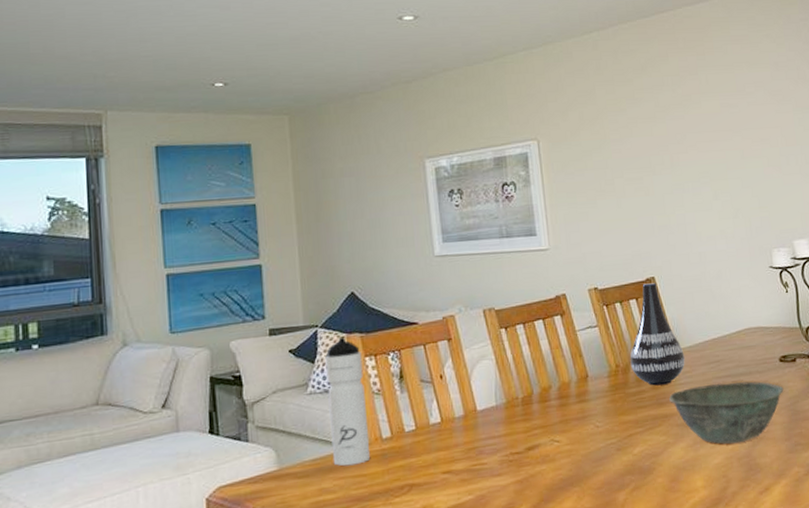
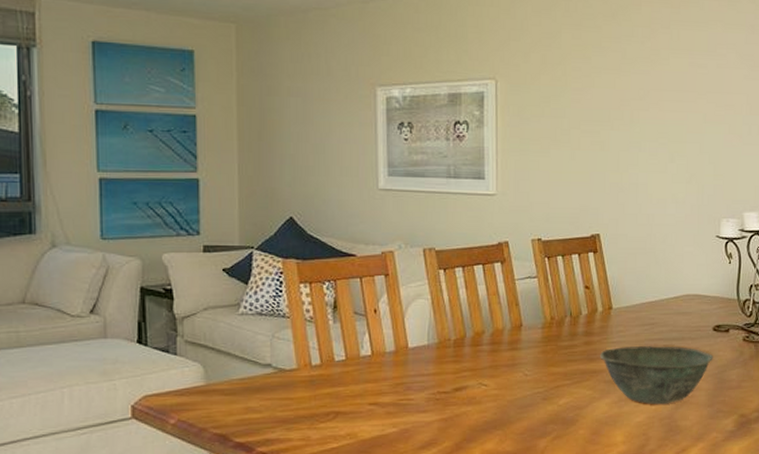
water bottle: present [325,336,370,467] -> none [259,261,298,388]
vase: present [630,283,685,386] -> none [565,240,620,341]

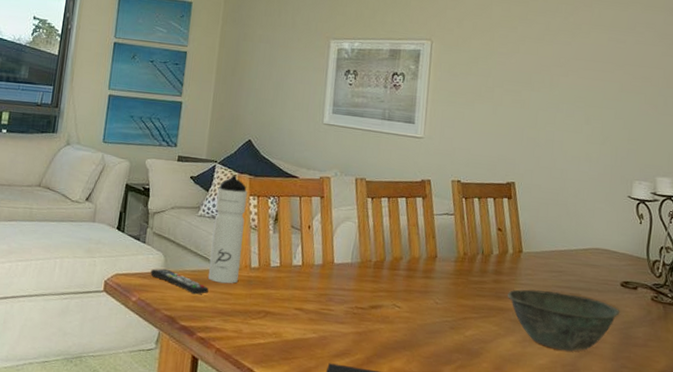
remote control: none [189,381,264,406] -> present [150,268,209,295]
water bottle: none [259,261,298,388] -> present [207,175,248,284]

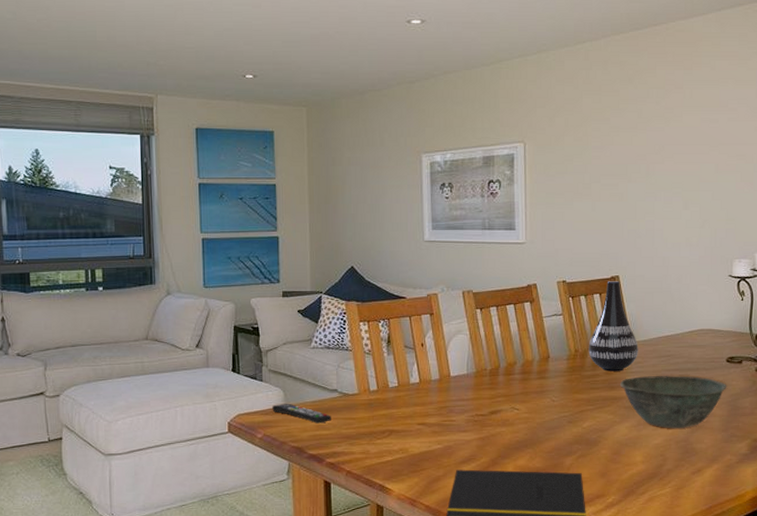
water bottle: present [207,175,248,284] -> none [327,303,359,410]
vase: none [477,186,530,281] -> present [588,281,638,371]

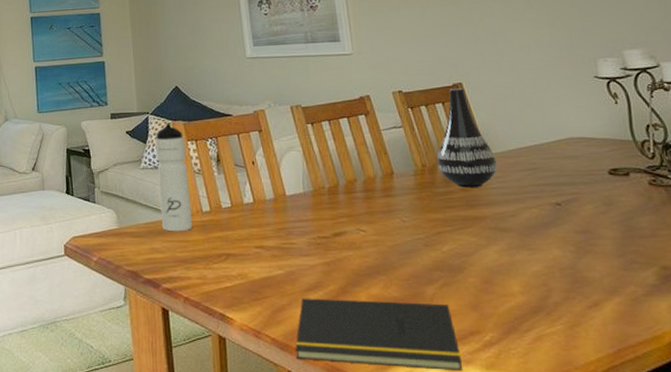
remote control: present [272,403,331,424] -> none [106,225,165,247]
water bottle: none [327,303,359,410] -> present [155,123,192,232]
bowl: present [620,376,727,429] -> none [480,191,615,254]

